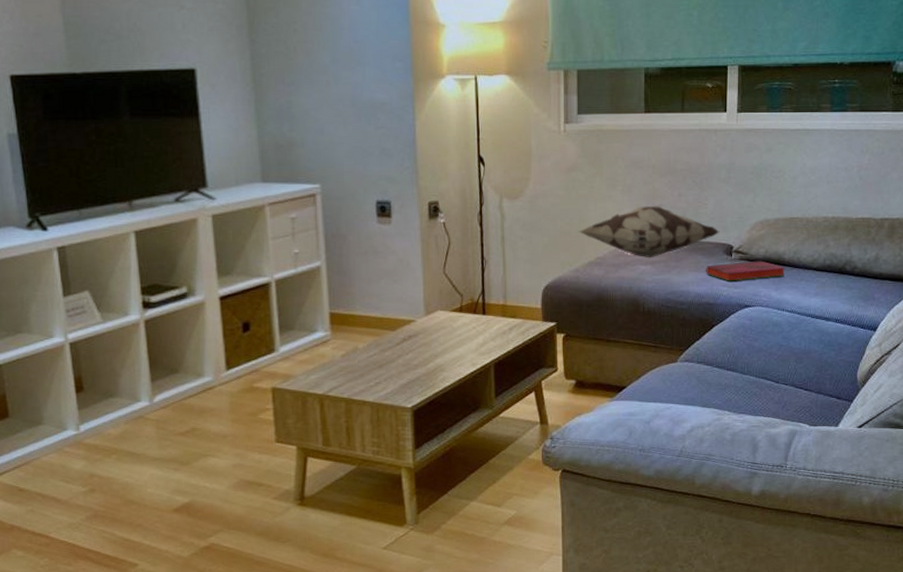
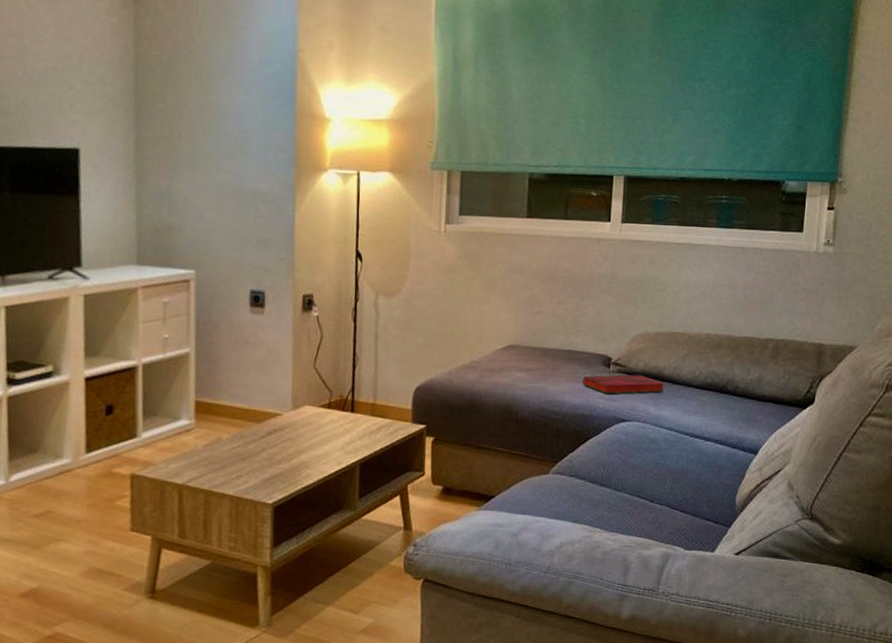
decorative pillow: present [578,205,720,257] -> none [454,311,599,364]

